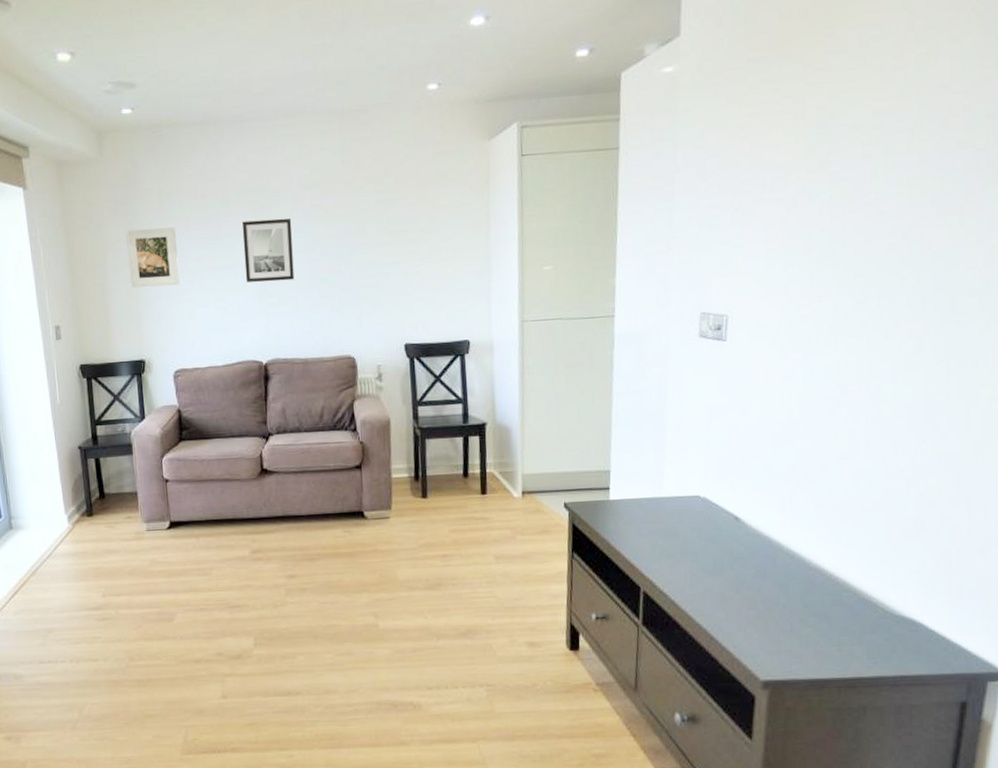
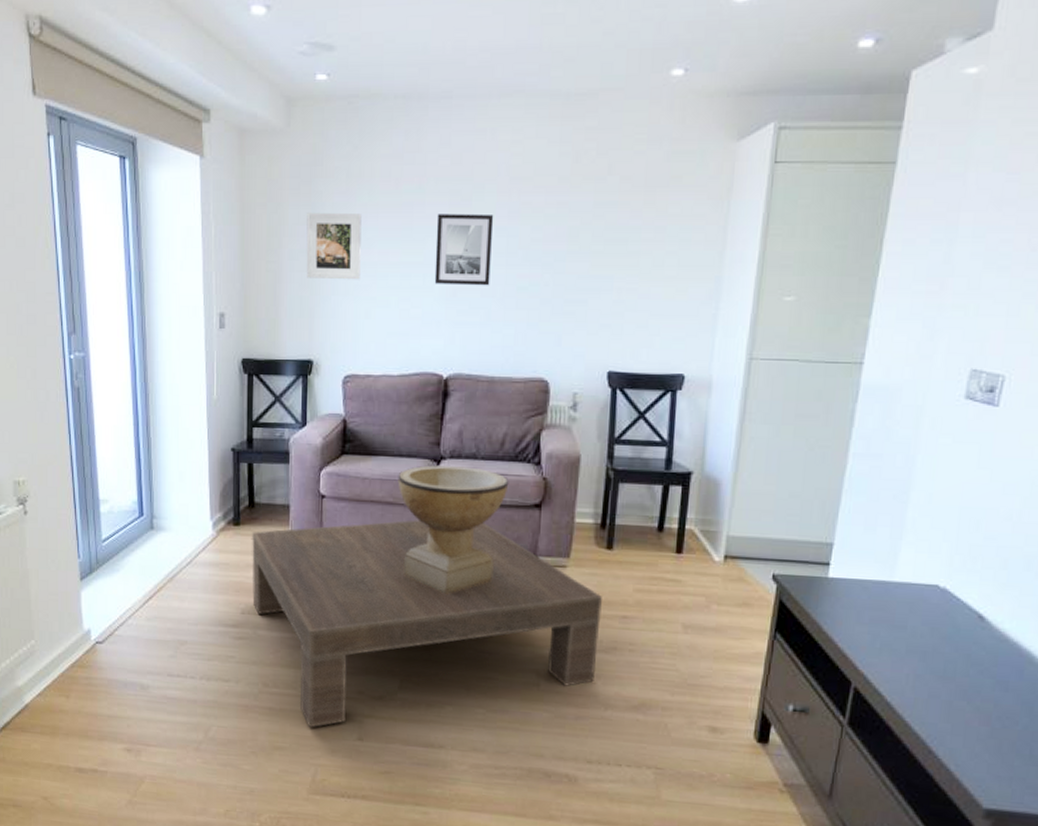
coffee table: none [105,487,425,693] -> present [252,520,602,728]
decorative bowl: none [232,440,331,555] -> present [398,465,509,594]

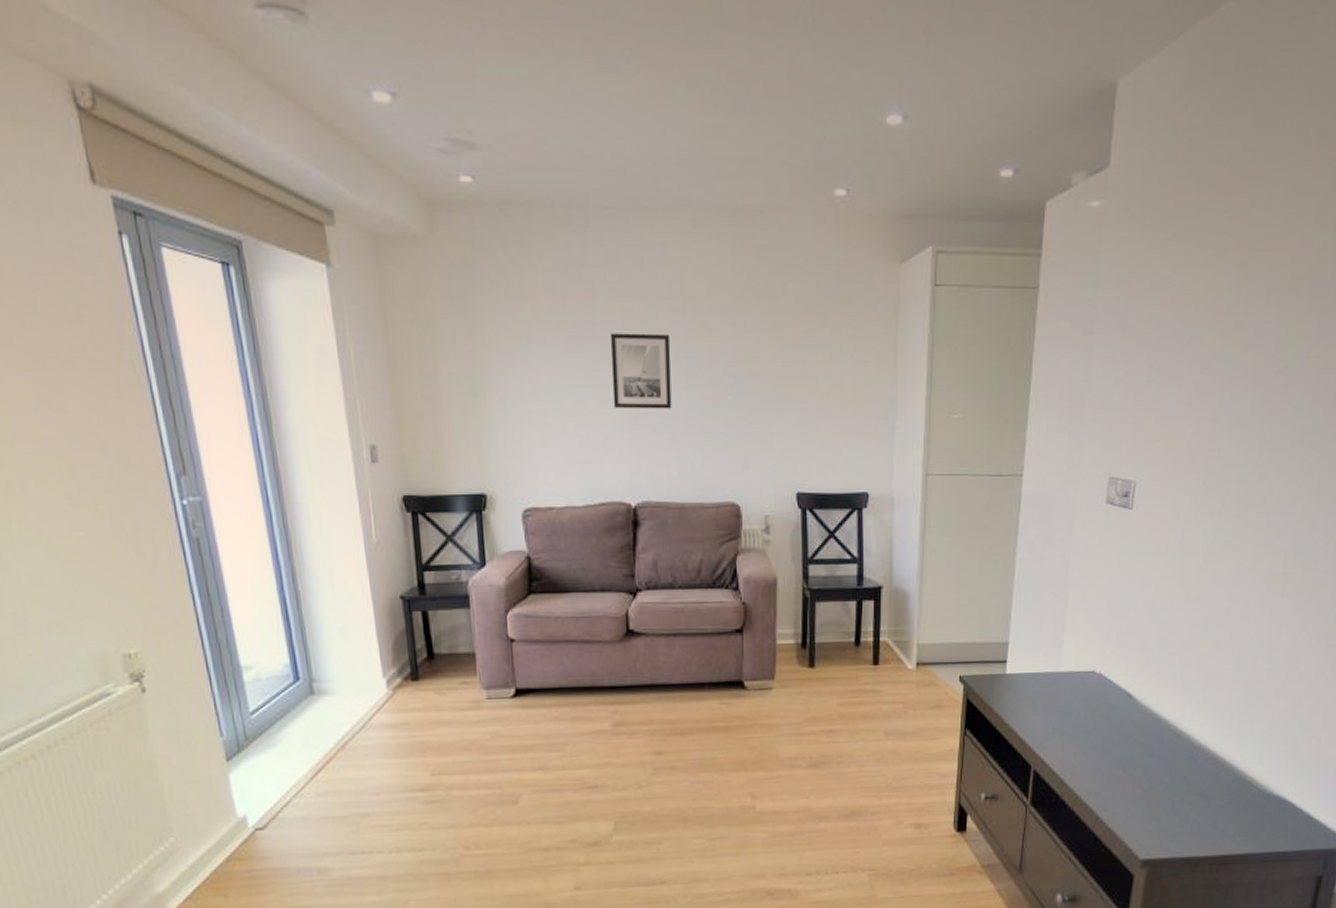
coffee table: present [252,520,602,728] -> none [434,652,809,886]
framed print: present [306,212,362,280] -> none [463,331,531,406]
decorative bowl: present [398,465,509,594] -> none [592,597,709,729]

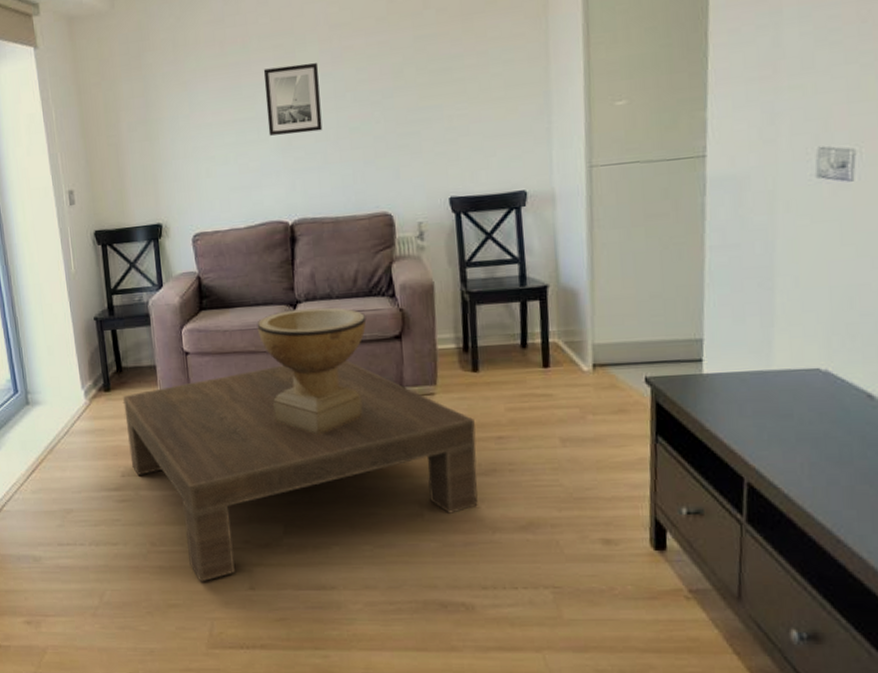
coffee table: none [434,652,809,886] -> present [123,359,478,582]
decorative bowl: none [592,597,709,729] -> present [257,307,367,435]

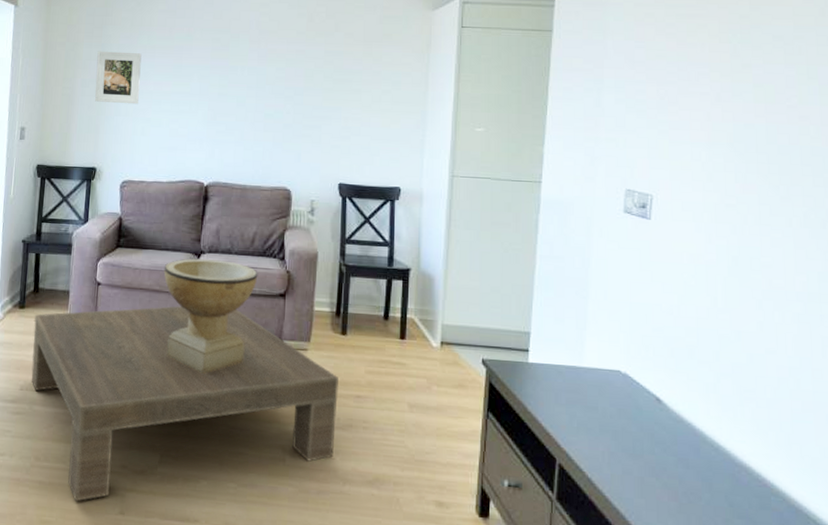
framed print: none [140,79,197,147] -> present [95,51,142,105]
wall art: present [263,63,323,136] -> none [198,55,247,112]

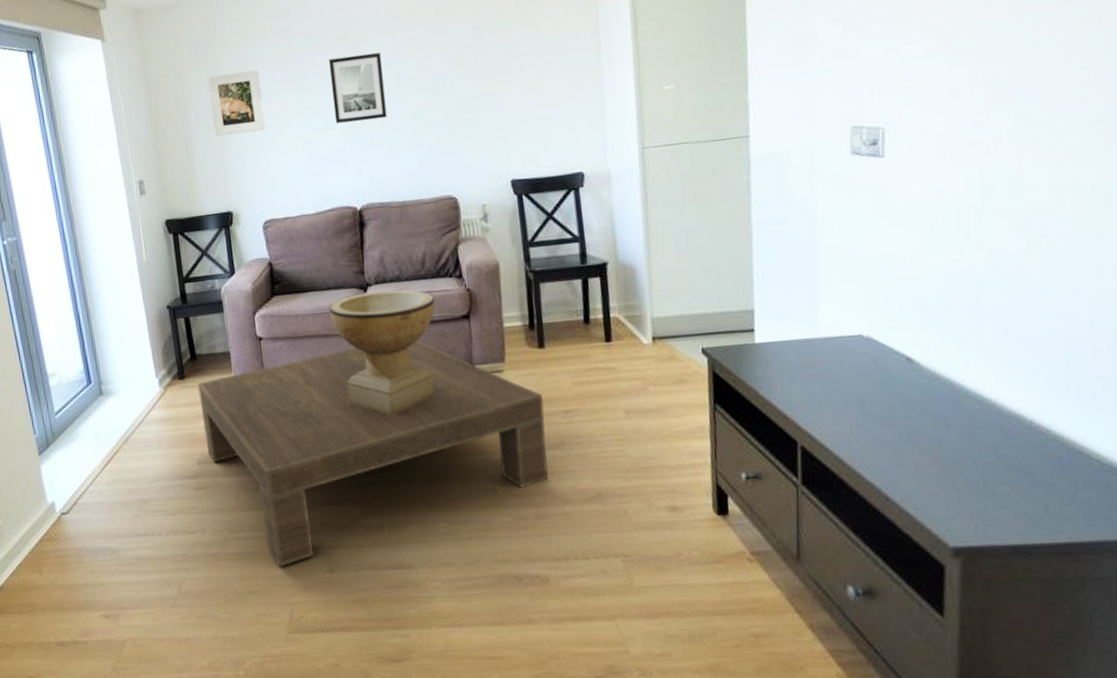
wall art: none [198,55,247,112] -> present [328,52,387,124]

